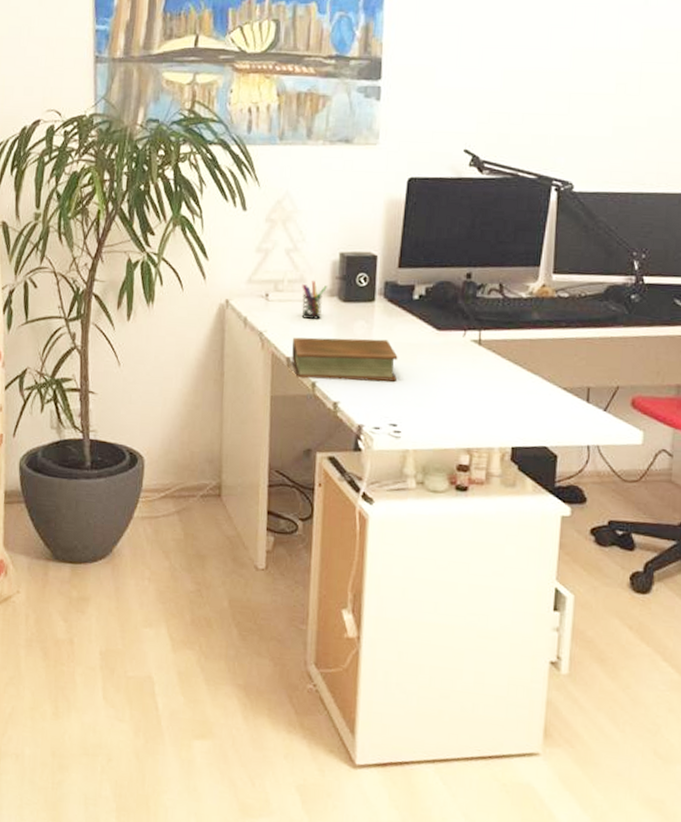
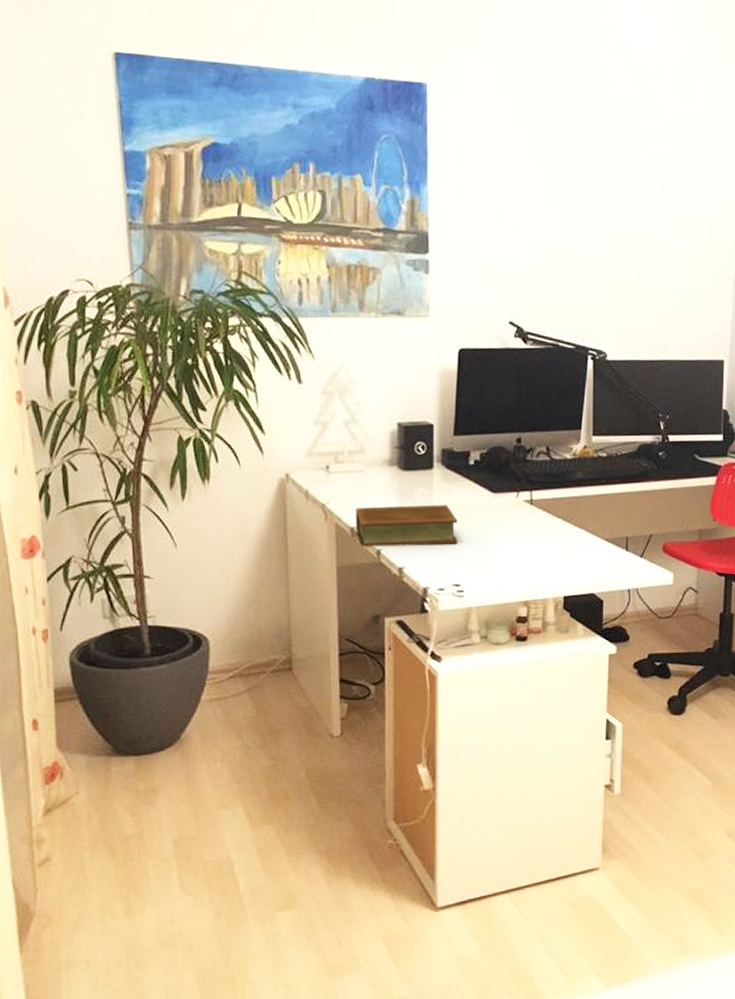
pen holder: present [301,281,327,319] -> none [362,451,387,489]

